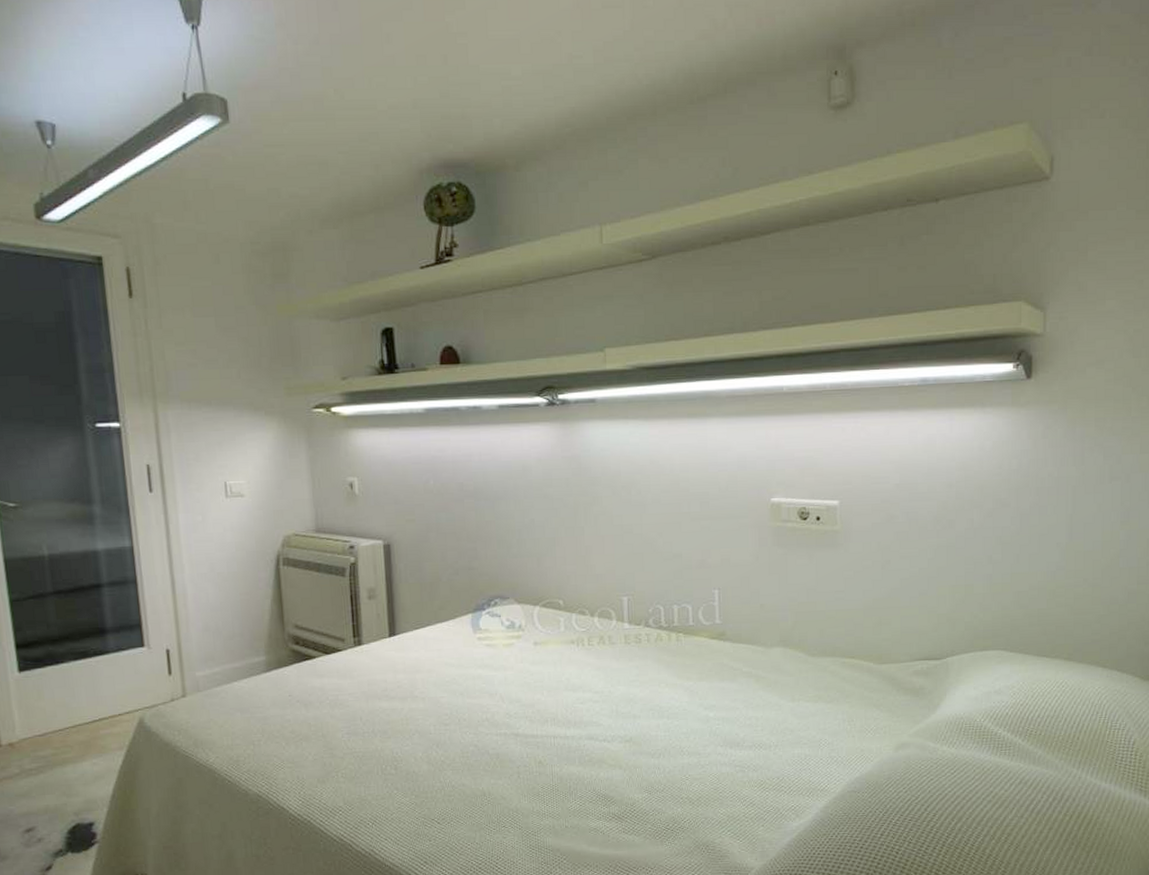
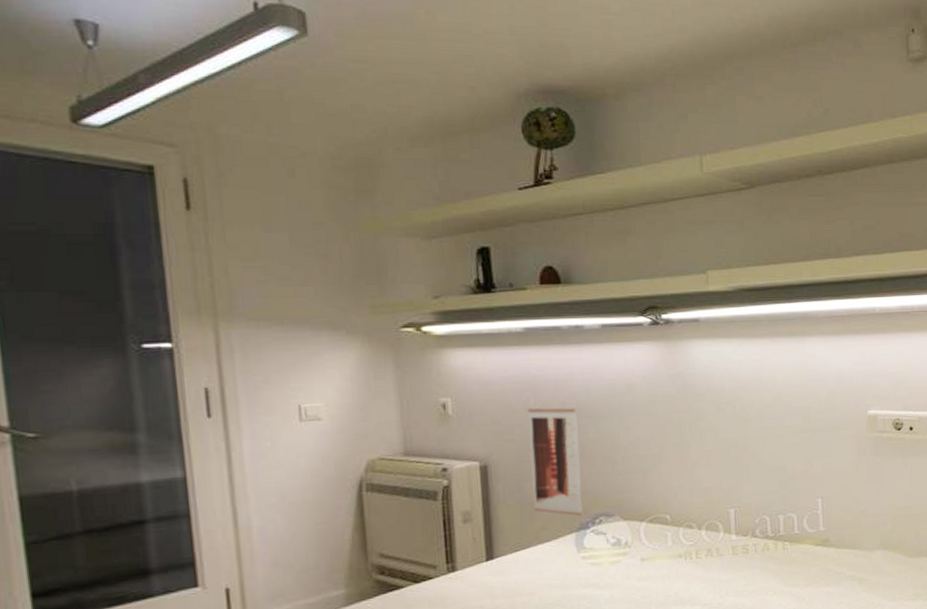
wall art: none [427,489,480,598] -> present [527,408,584,516]

